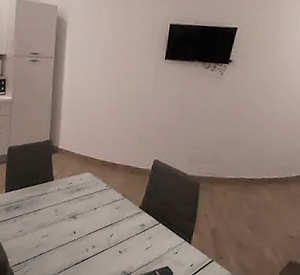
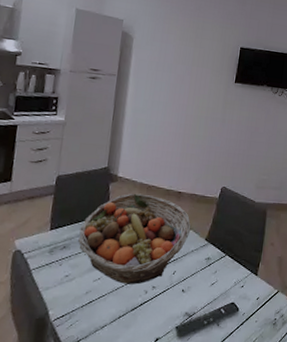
fruit basket: none [28,163,125,243] -> present [78,193,191,285]

